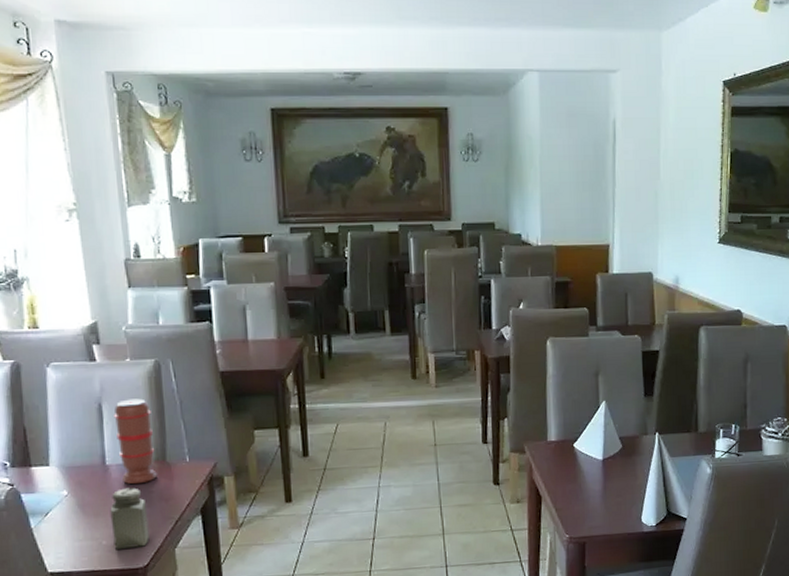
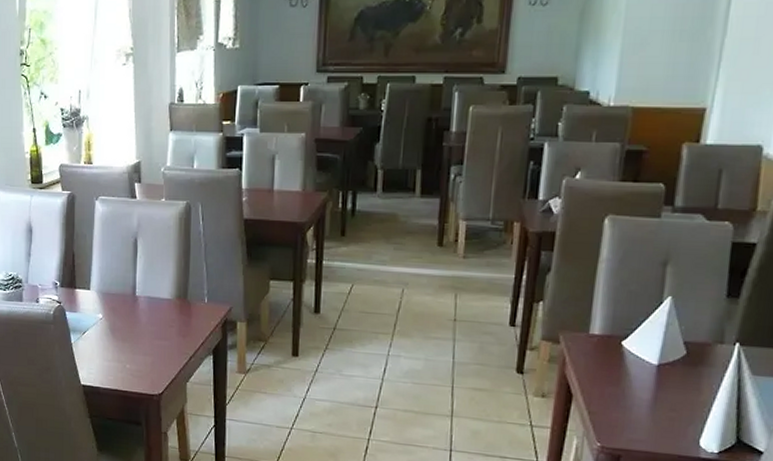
salt shaker: present [110,487,149,551] -> none [135,319,167,376]
spice grinder: present [114,398,157,485] -> none [146,237,179,318]

